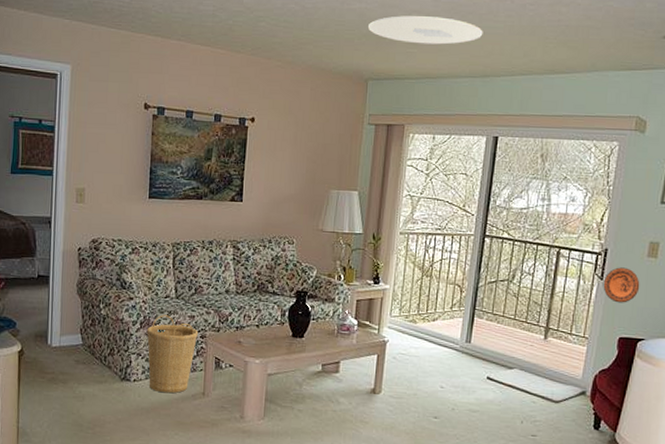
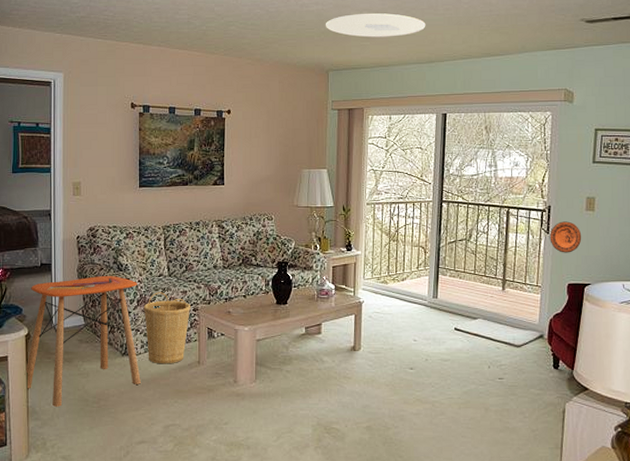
side table: none [16,292,142,430] -> present [24,275,141,407]

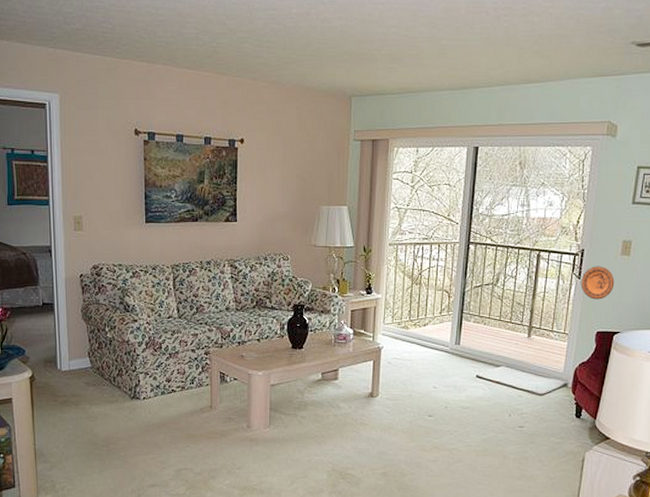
side table: present [24,275,141,407] -> none [30,316,151,450]
basket: present [143,292,191,364] -> none [152,334,203,409]
ceiling light: present [326,13,426,37] -> none [350,31,460,59]

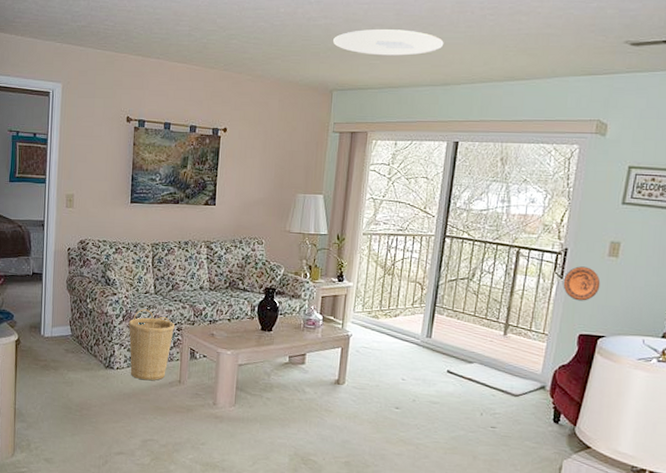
basket: none [152,334,203,409] -> present [128,309,175,381]
ceiling light: none [350,31,460,59] -> present [333,30,444,56]

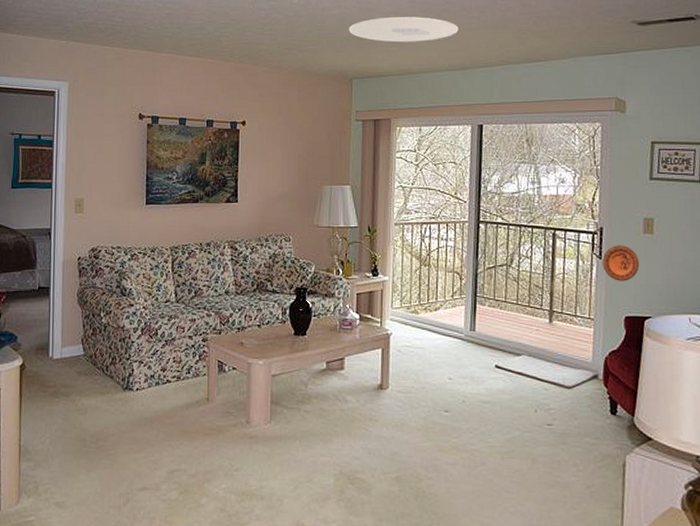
basket: present [128,309,175,381] -> none [148,320,200,401]

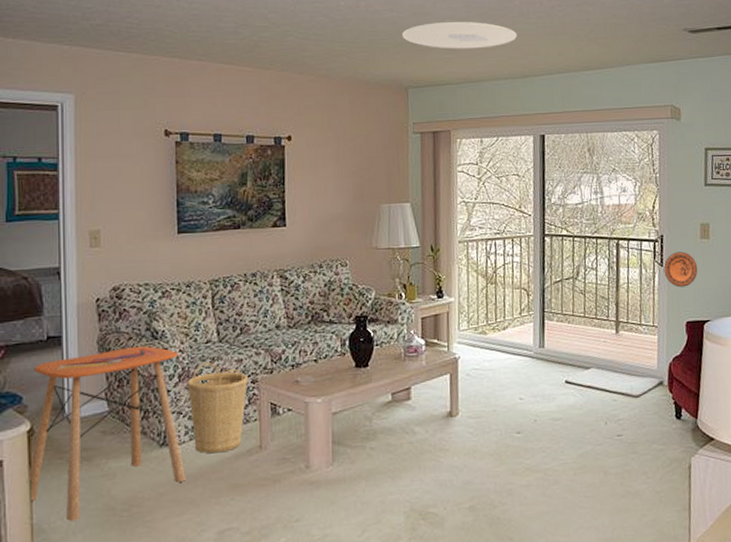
side table: none [17,300,144,446] -> present [27,345,186,521]
basket: none [148,320,200,401] -> present [186,362,249,454]

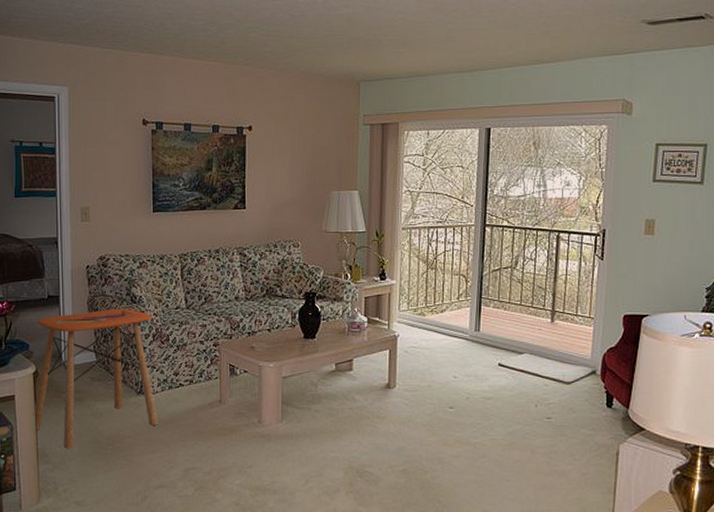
basket: present [186,362,249,454] -> none [159,326,211,404]
ceiling light: present [403,22,517,49] -> none [356,16,468,44]
decorative plate: present [663,251,698,287] -> none [604,246,640,281]

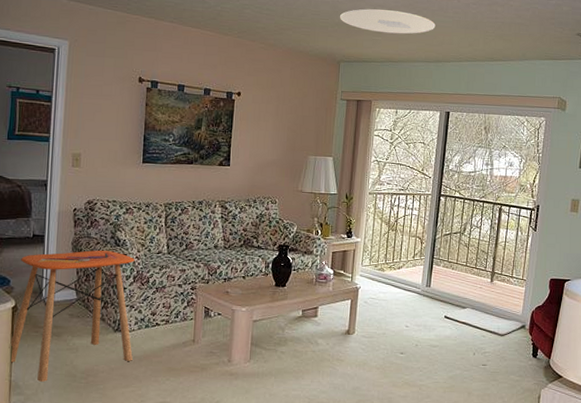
ceiling light: none [356,16,468,44] -> present [340,8,436,34]

